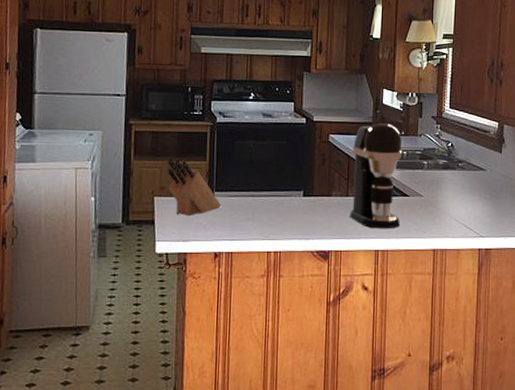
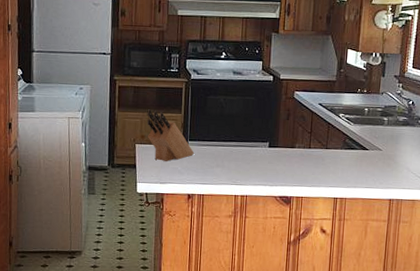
coffee maker: present [350,123,402,229] -> none [311,81,364,179]

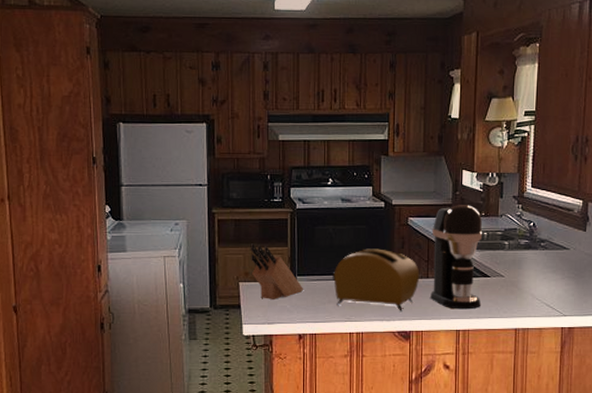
toaster: none [221,118,303,179] -> present [332,248,420,313]
coffee maker: none [311,81,364,179] -> present [430,205,483,310]

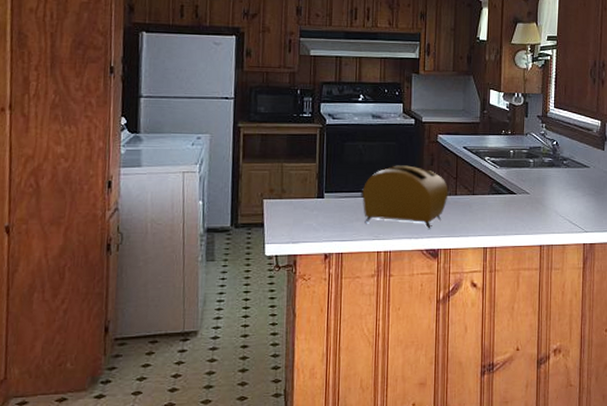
knife block: present [250,243,304,299] -> none [276,159,332,217]
coffee maker: present [430,205,483,310] -> none [459,123,509,227]

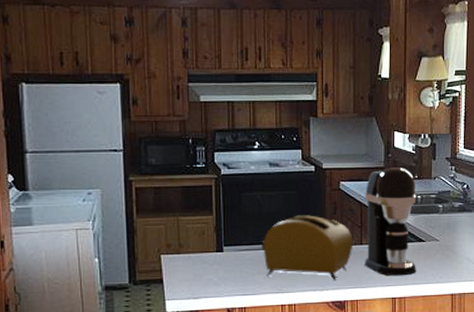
coffee maker: none [459,123,509,227] -> present [365,168,417,276]

